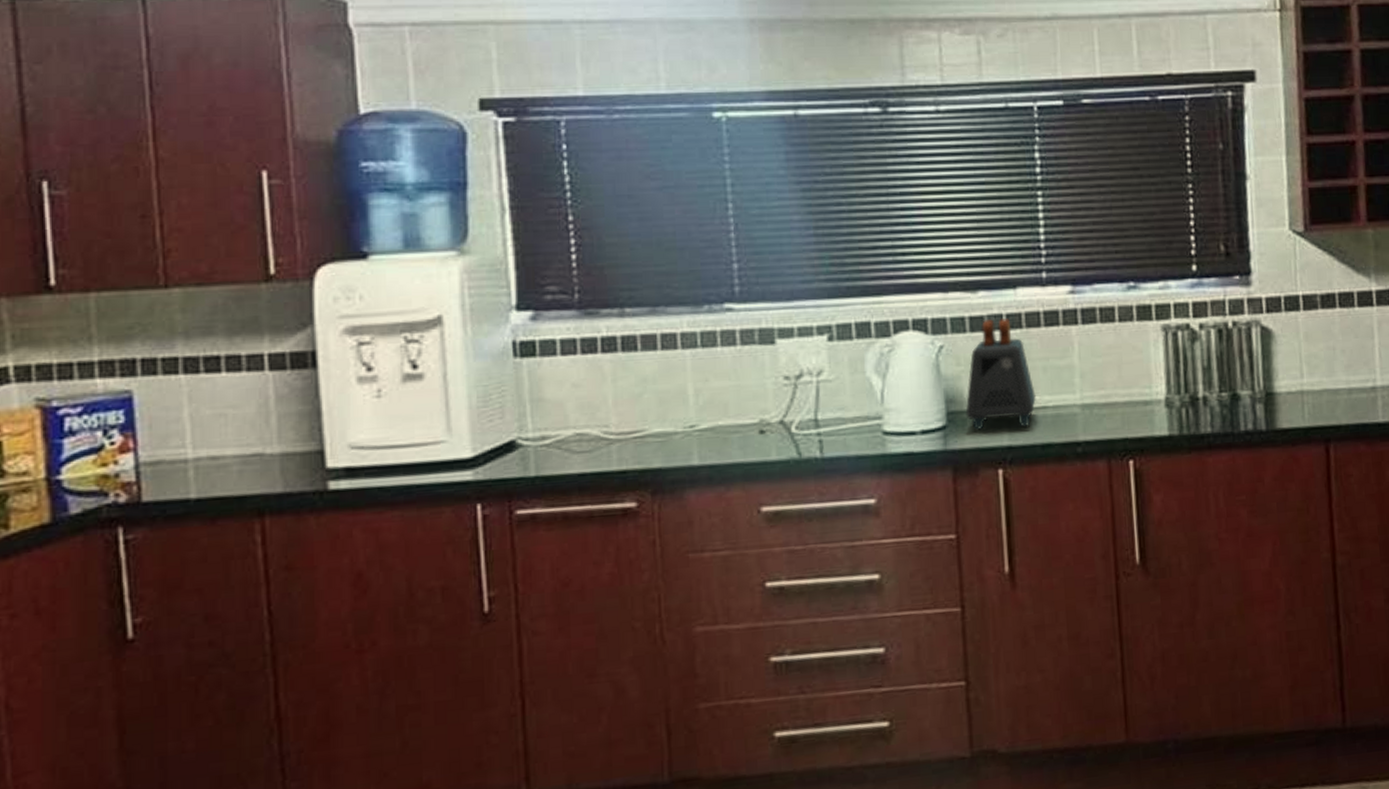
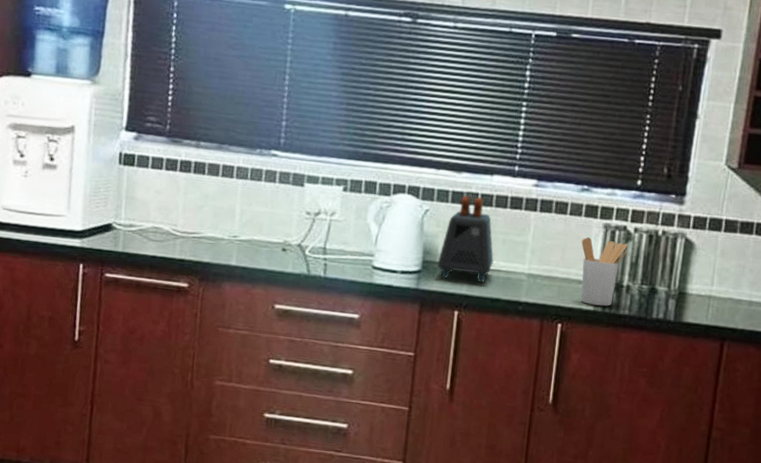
utensil holder: none [1139,344,1197,429] -> present [581,236,628,306]

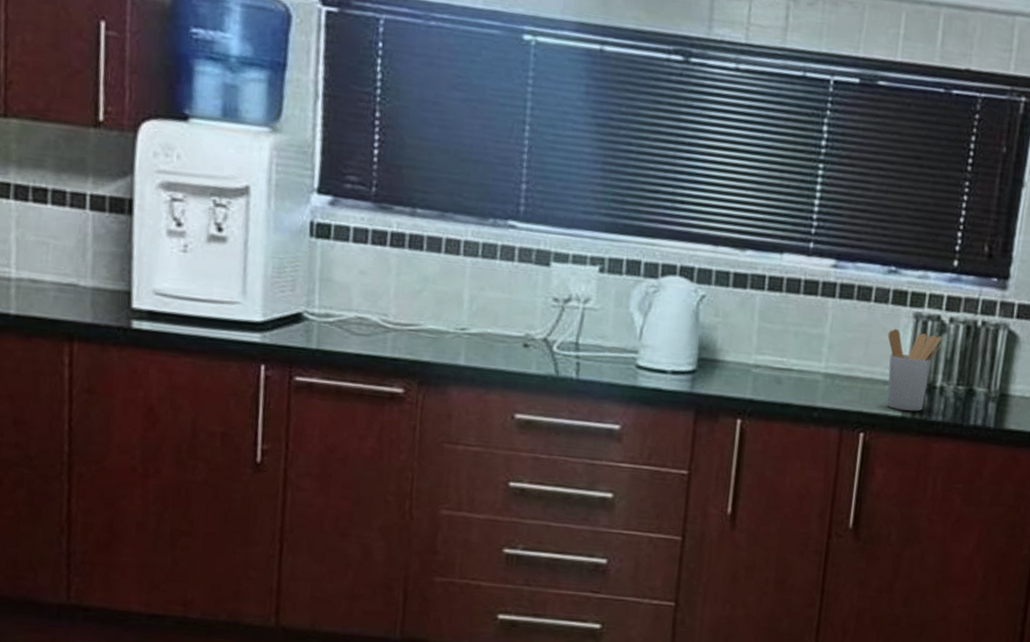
toaster: present [437,195,494,282] -> none [715,278,785,384]

